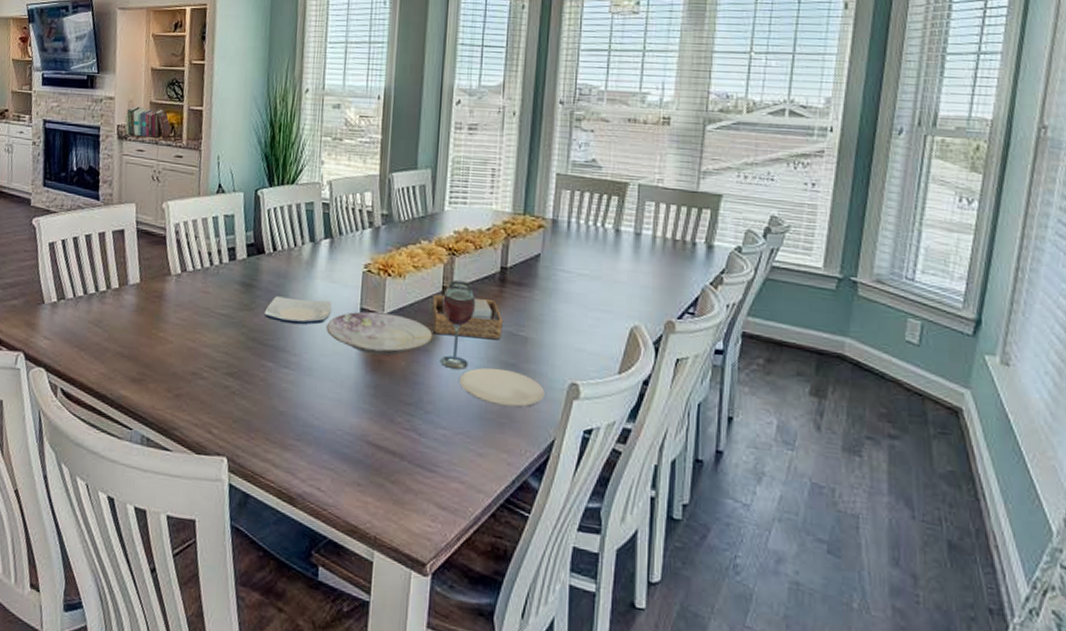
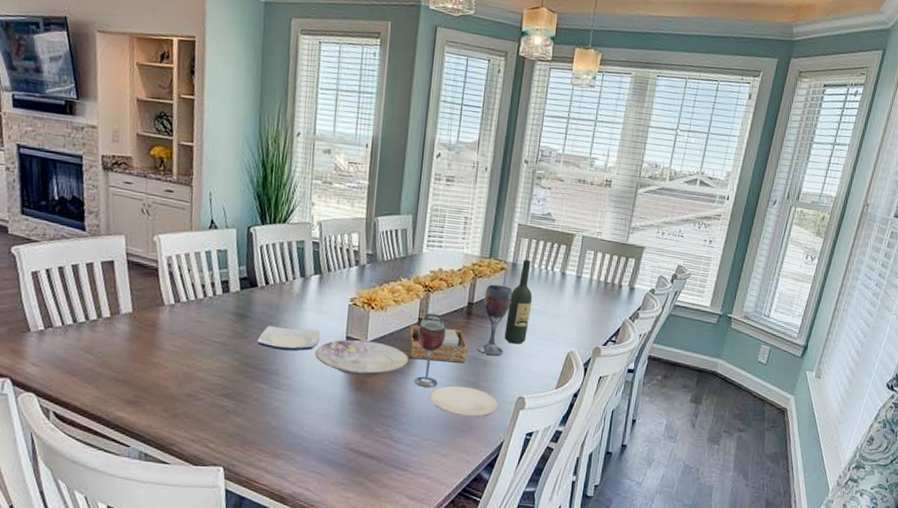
books: present [125,106,171,138] -> none [109,137,161,172]
cup: none [515,245,554,332] -> present [477,284,513,356]
wine bottle: none [548,215,580,318] -> present [504,260,533,345]

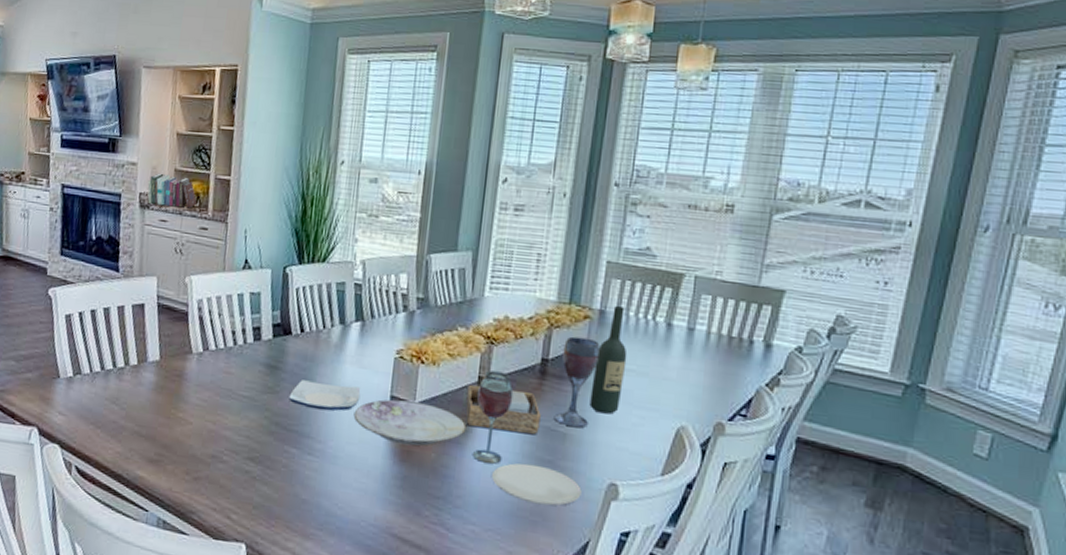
books: none [109,137,161,172] -> present [147,173,197,209]

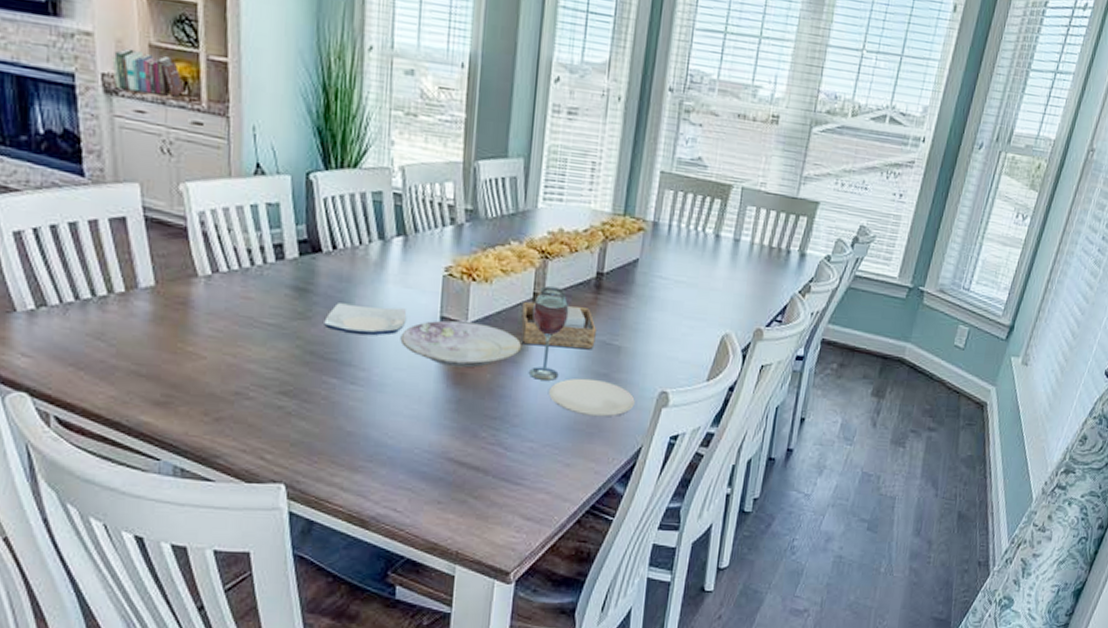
cup: present [553,336,600,428] -> none [609,249,653,341]
wine bottle: present [589,306,628,415] -> none [643,218,679,326]

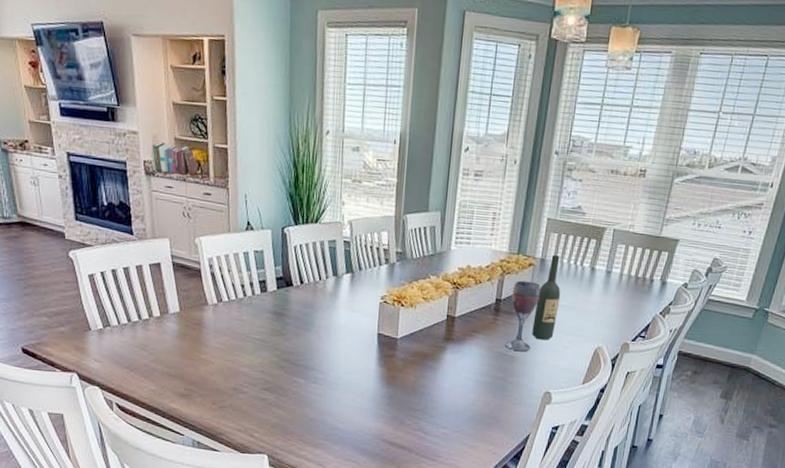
plate: present [324,303,407,336] -> none [294,323,353,348]
plate: present [400,320,522,368] -> none [348,336,438,372]
napkin holder: present [521,301,596,350] -> none [437,321,495,359]
wineglass: present [530,286,569,381] -> none [444,310,475,382]
plate: present [549,378,635,417] -> none [458,380,525,411]
cup: none [609,249,653,341] -> present [505,280,541,352]
wine bottle: none [643,218,679,326] -> present [532,255,561,341]

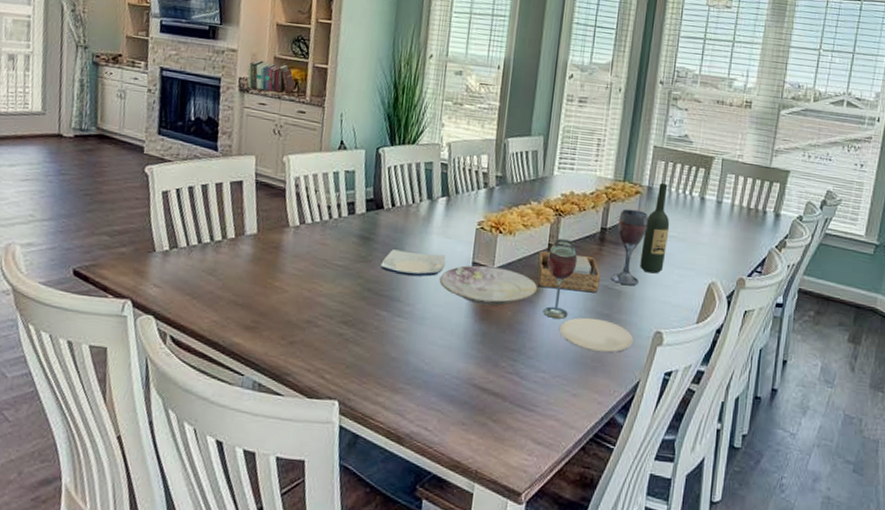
plate: none [294,323,353,348] -> present [380,249,446,277]
plate: none [348,336,438,372] -> present [439,265,538,306]
napkin holder: none [437,321,495,359] -> present [537,251,600,293]
wineglass: none [444,310,475,382] -> present [544,239,578,319]
plate: none [458,380,525,411] -> present [559,317,633,353]

